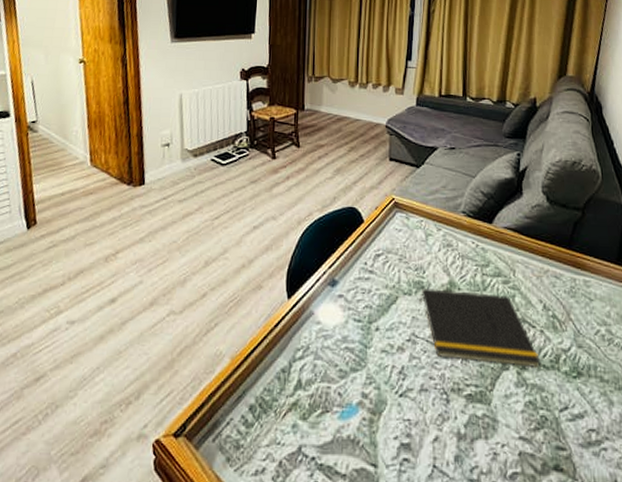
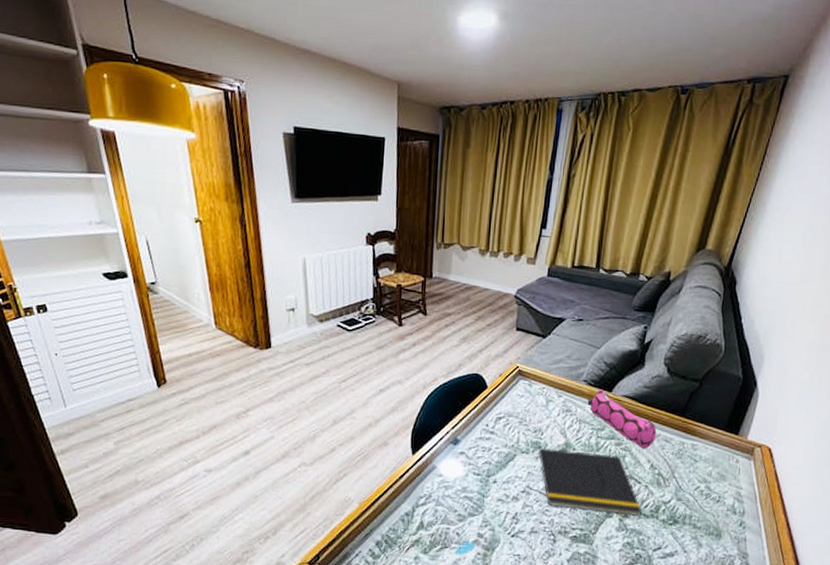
pencil case: none [468,221,545,287] -> present [587,389,657,449]

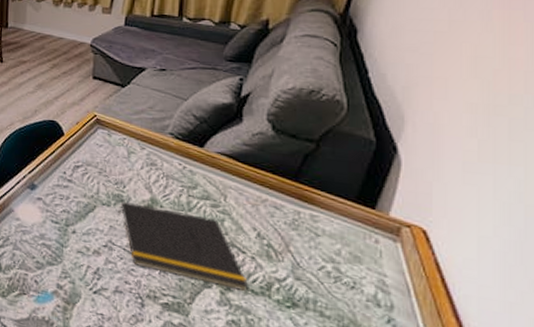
pencil case: present [587,389,657,449] -> none [175,144,263,214]

